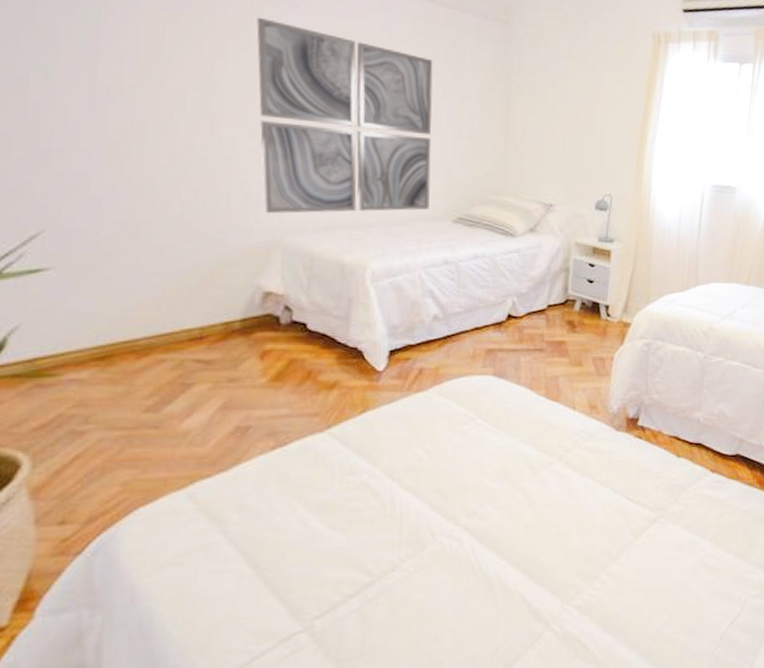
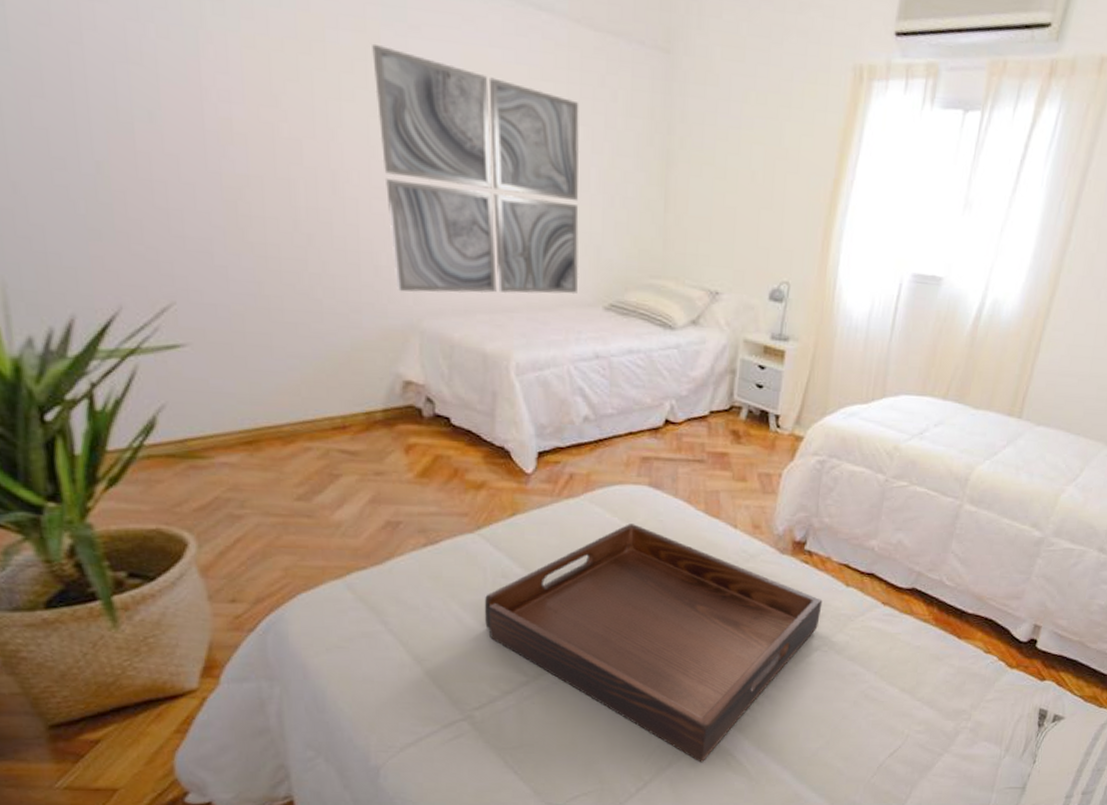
serving tray: none [330,412,657,653] -> present [484,524,823,763]

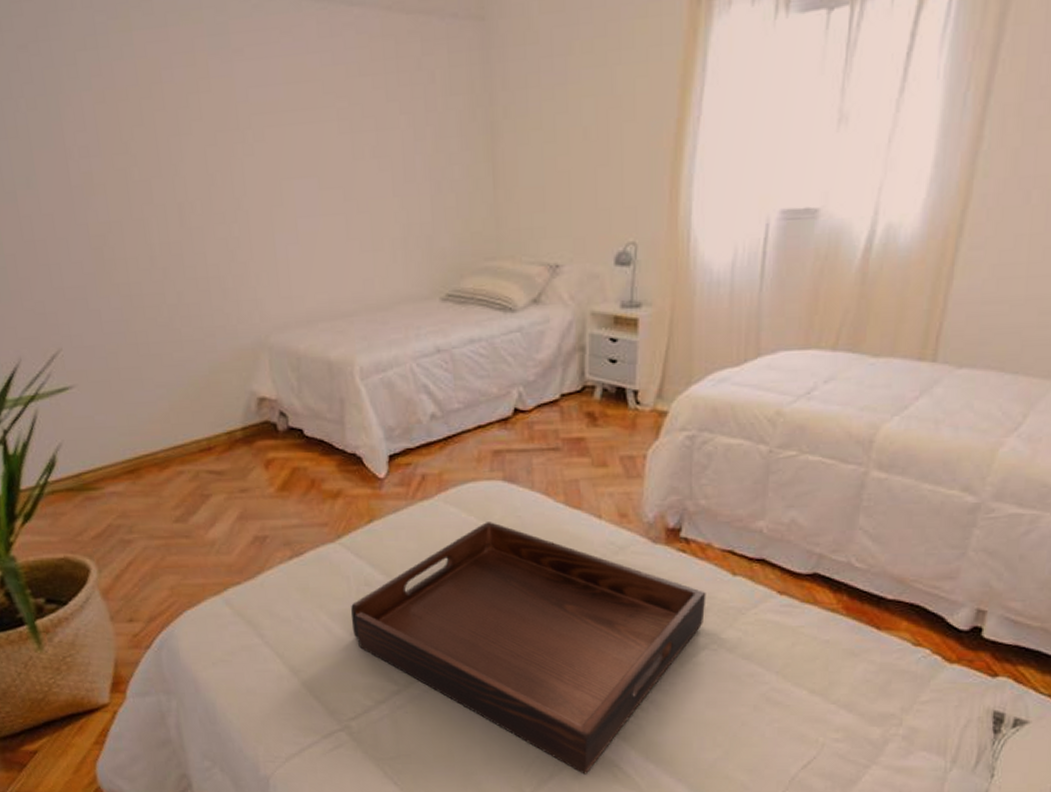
wall art: present [372,43,579,295] -> none [202,74,413,311]

